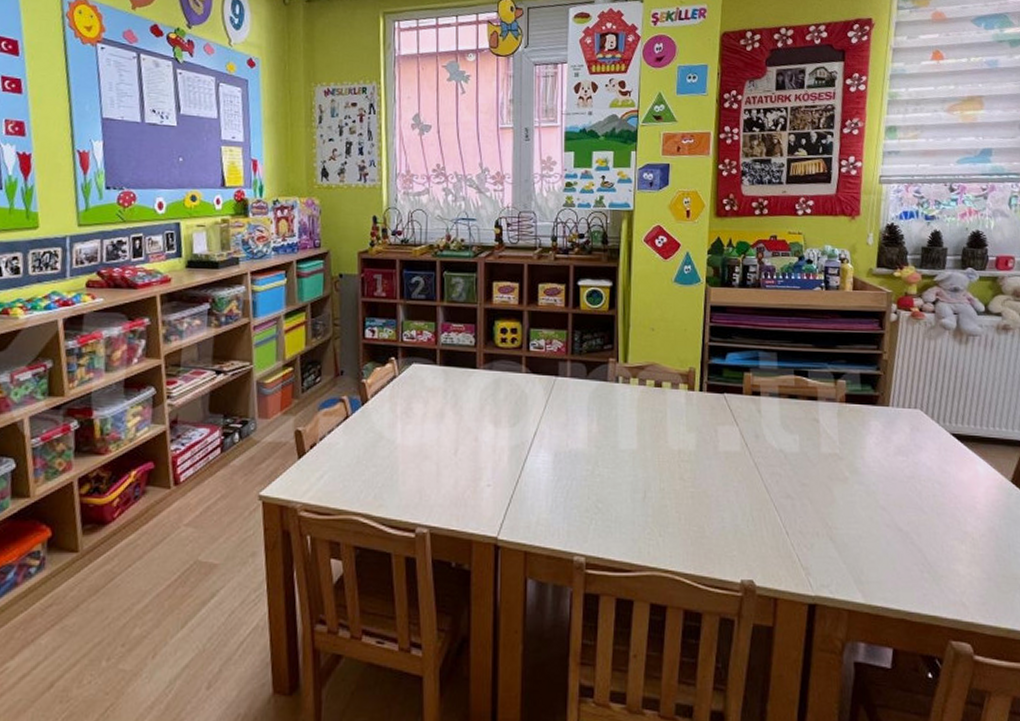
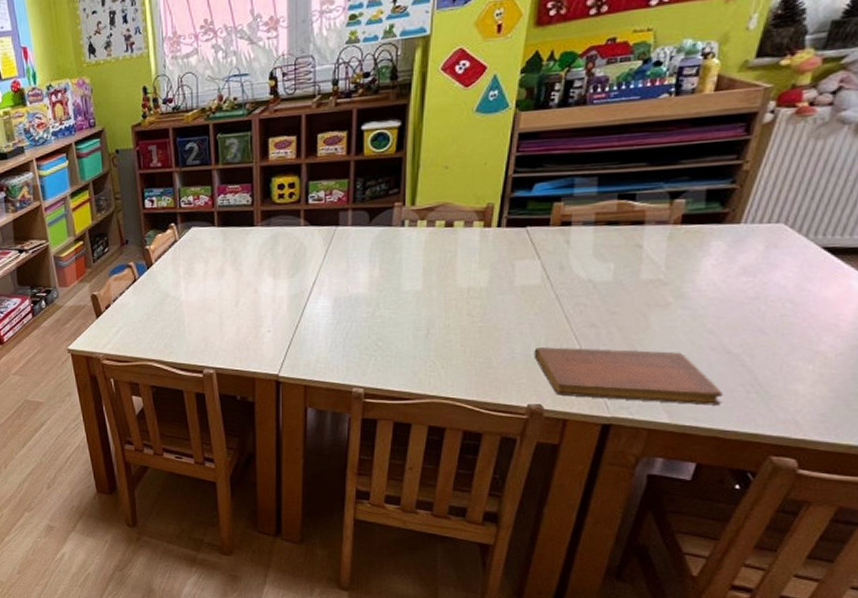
notebook: none [741,517,903,585] -> present [534,347,724,406]

